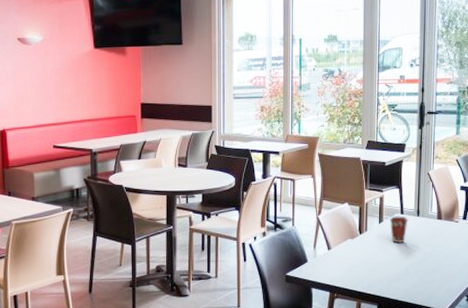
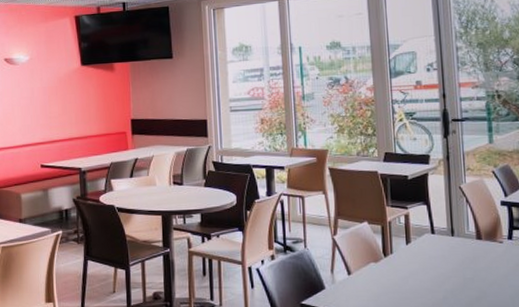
coffee cup: present [389,216,408,243] -> none [418,236,441,267]

